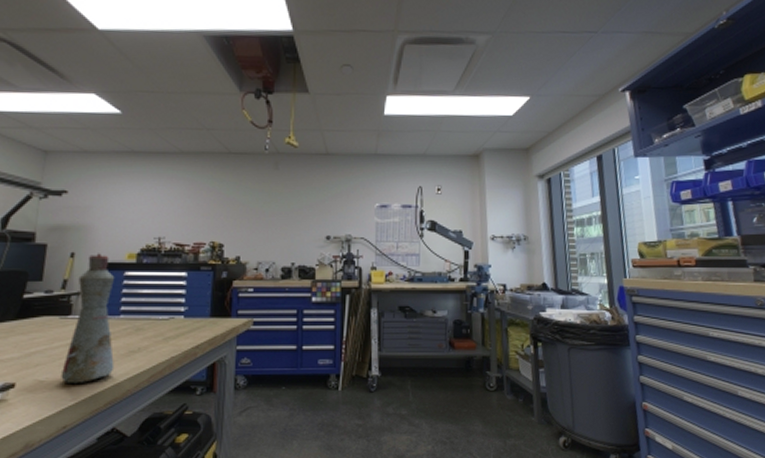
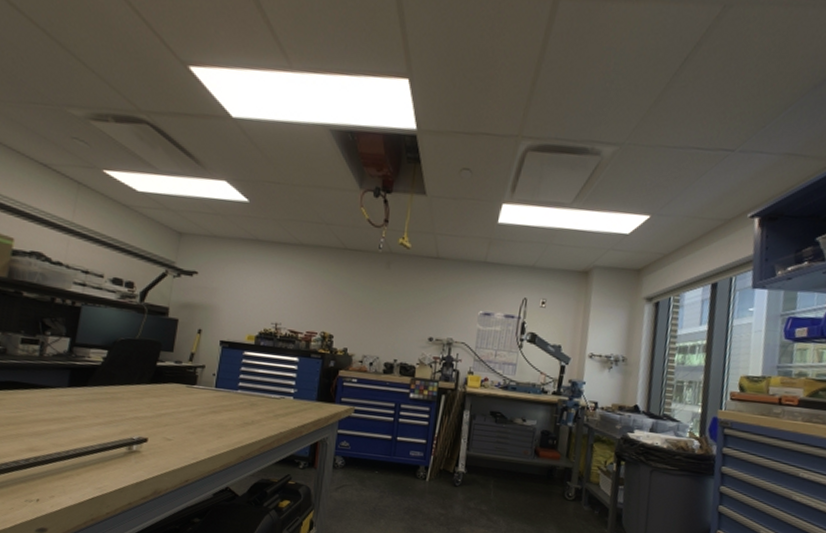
bottle: present [60,253,115,385] -> none [185,332,236,446]

